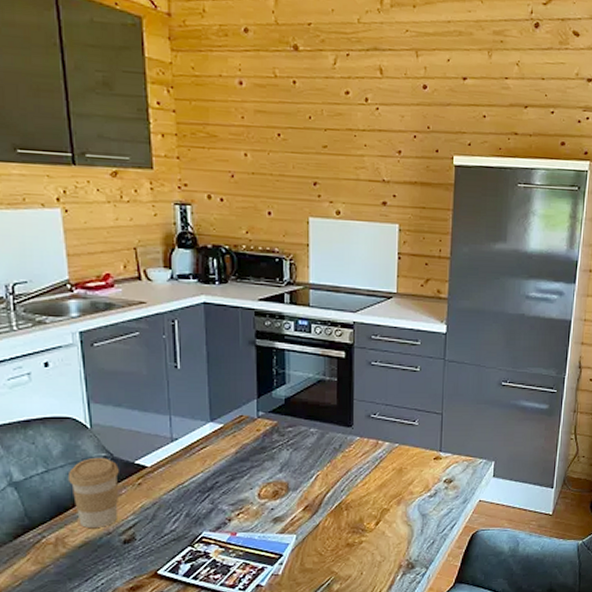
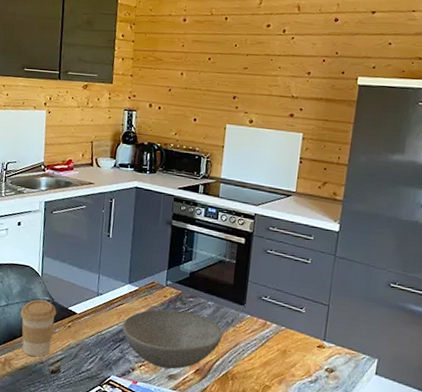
bowl: none [209,443,330,512] -> present [122,309,223,369]

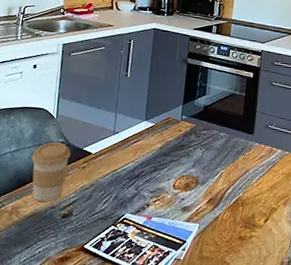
bowl: present [122,309,223,369] -> none [137,143,234,201]

